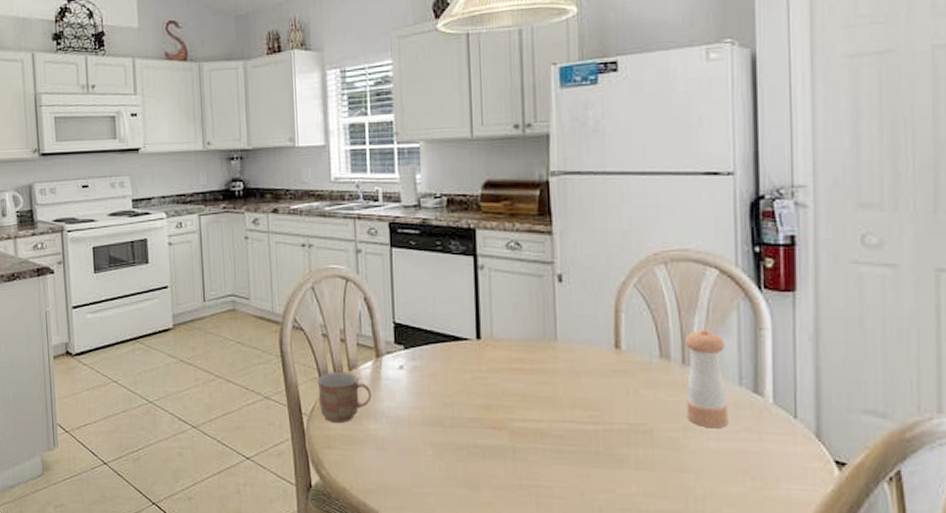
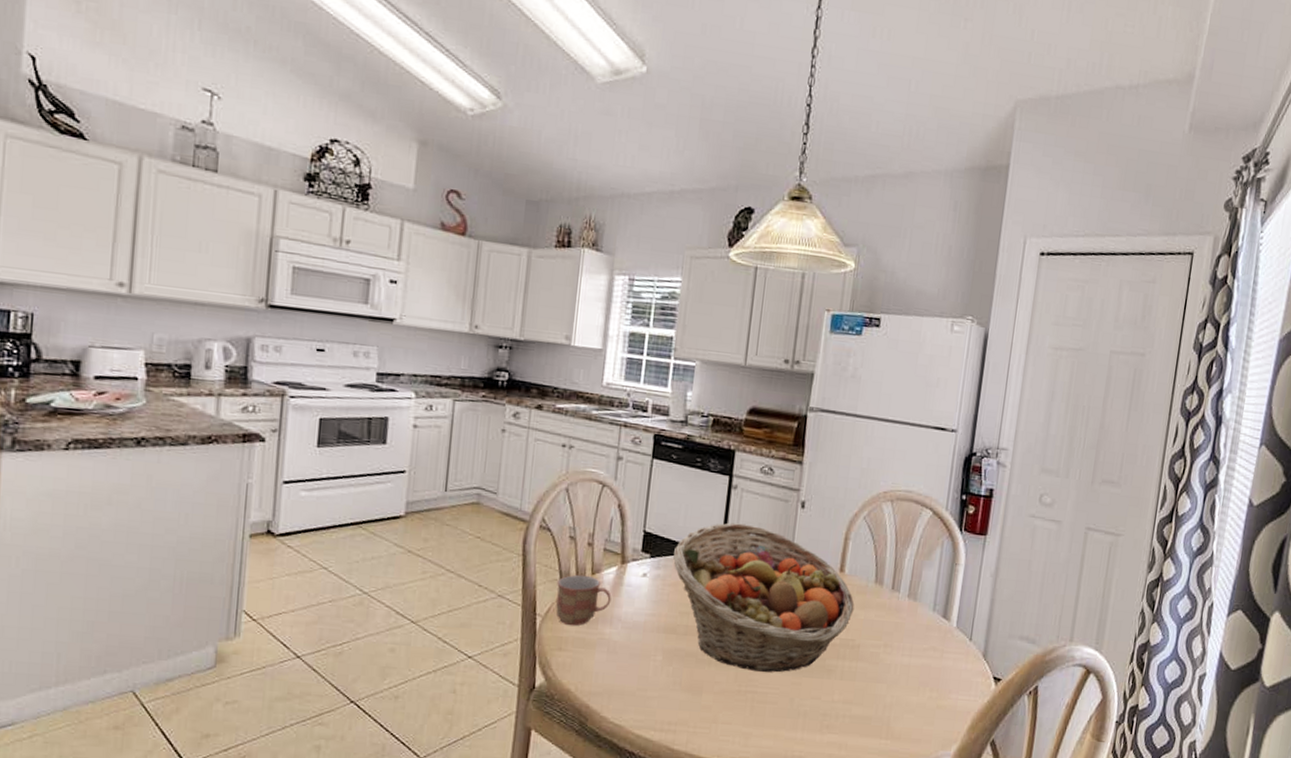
fruit basket: none [428,305,639,464] -> present [673,522,855,673]
pepper shaker: present [684,329,729,427] -> none [888,560,928,646]

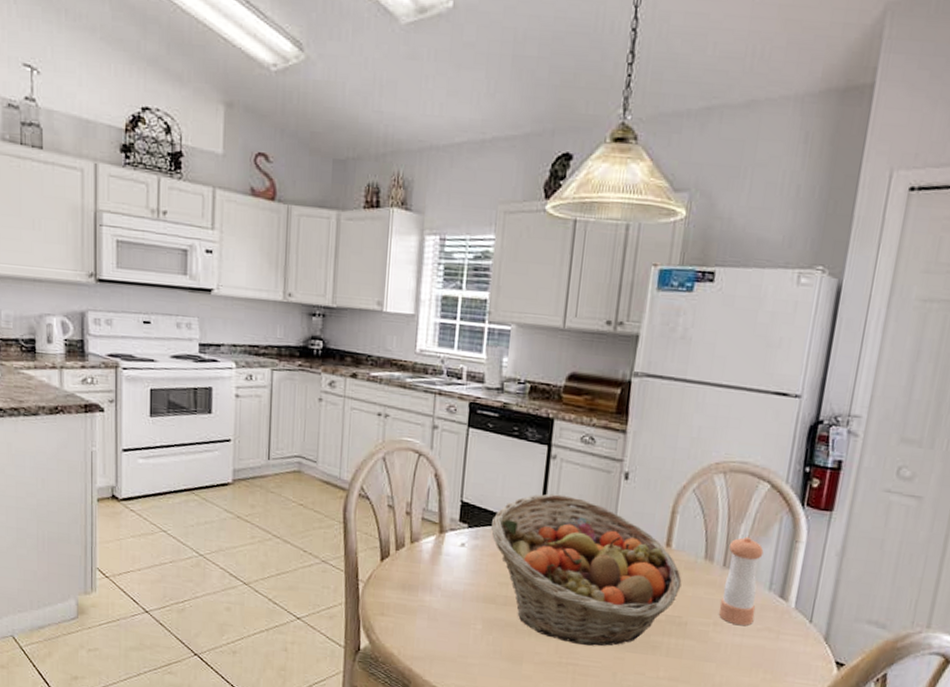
mug: present [556,574,612,626] -> none [377,542,431,593]
pepper shaker: none [888,560,928,646] -> present [718,536,764,626]

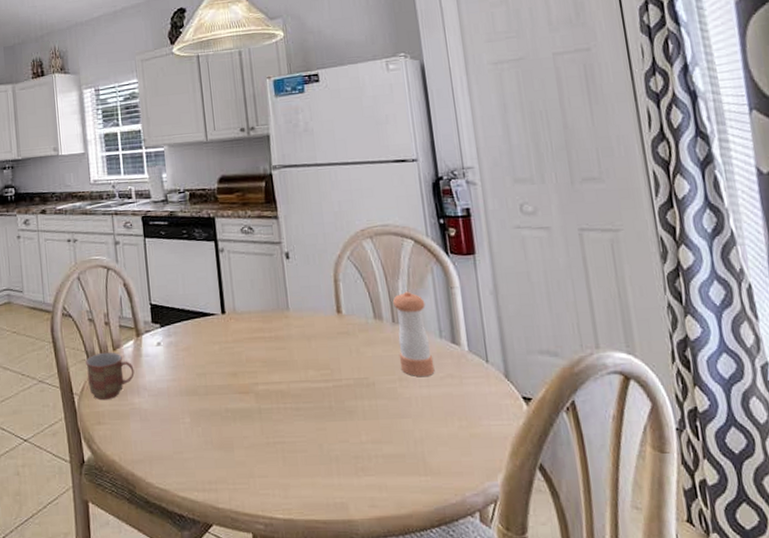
mug: none [377,542,431,593] -> present [85,352,135,401]
fruit basket: present [491,493,682,646] -> none [180,282,360,422]

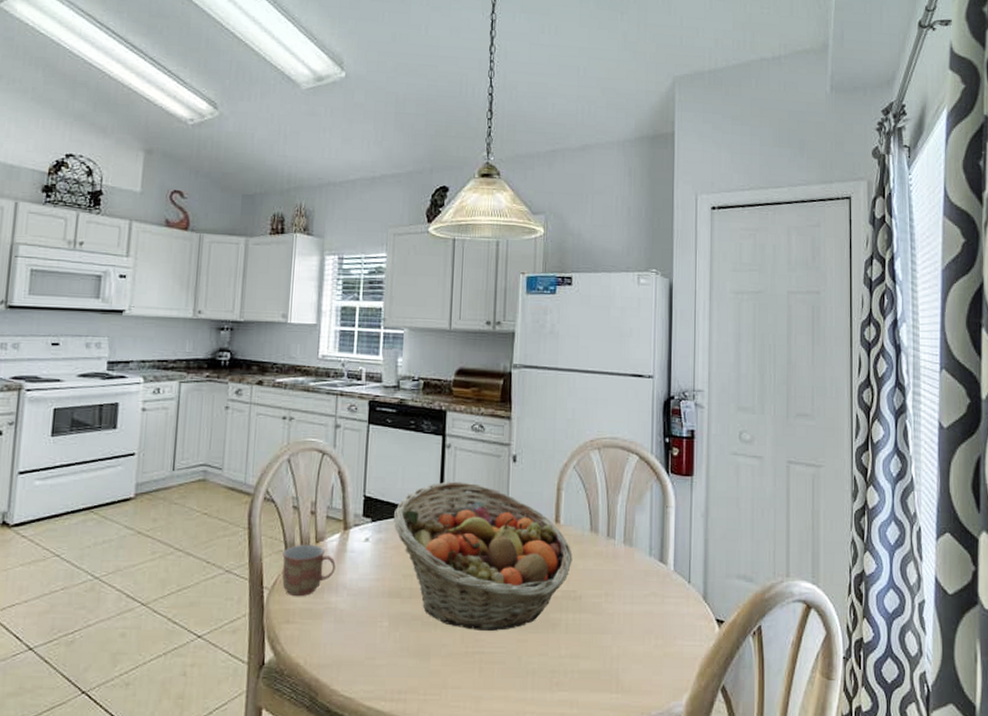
fruit basket: none [180,282,360,422] -> present [394,481,573,631]
pepper shaker: present [392,291,435,376] -> none [608,506,640,593]

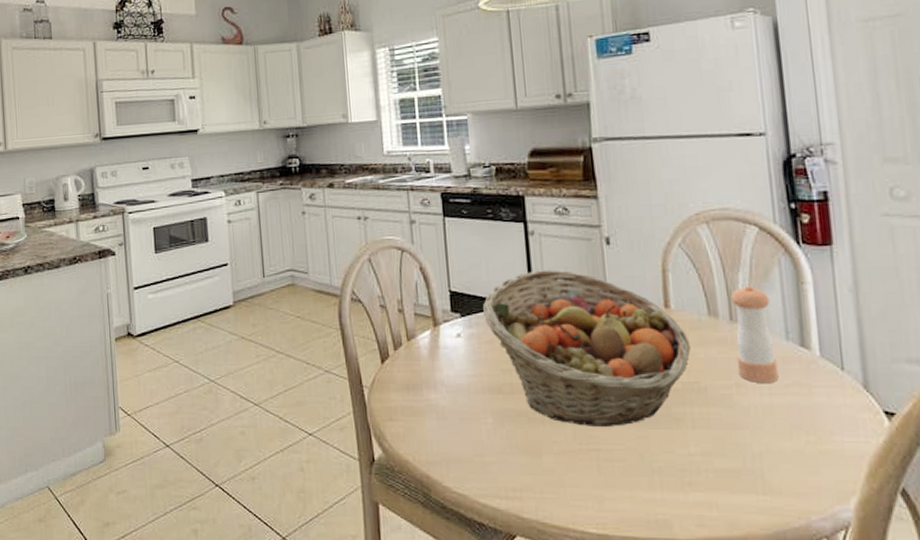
mug: present [282,544,336,597] -> none [376,342,431,395]
pepper shaker: none [608,506,640,593] -> present [730,285,779,382]

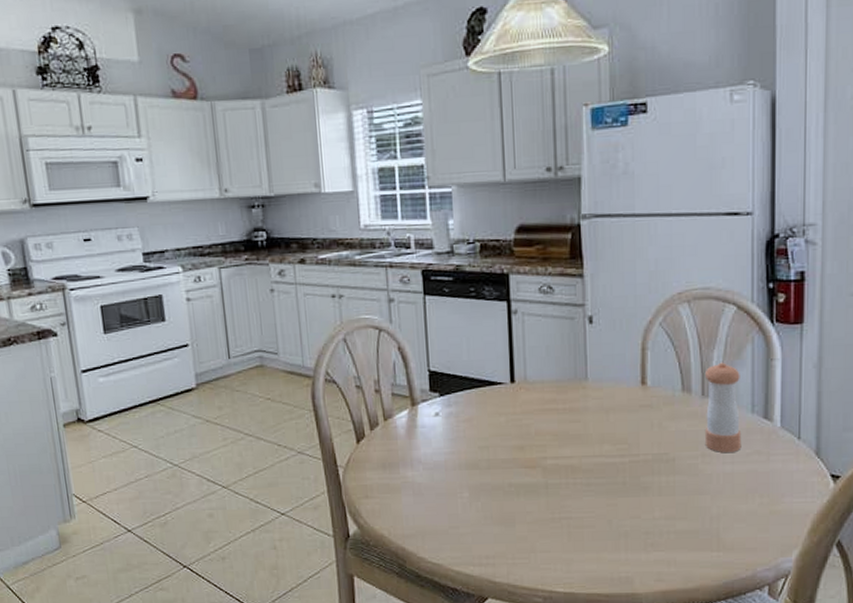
fruit basket: present [483,270,691,426] -> none [463,348,663,497]

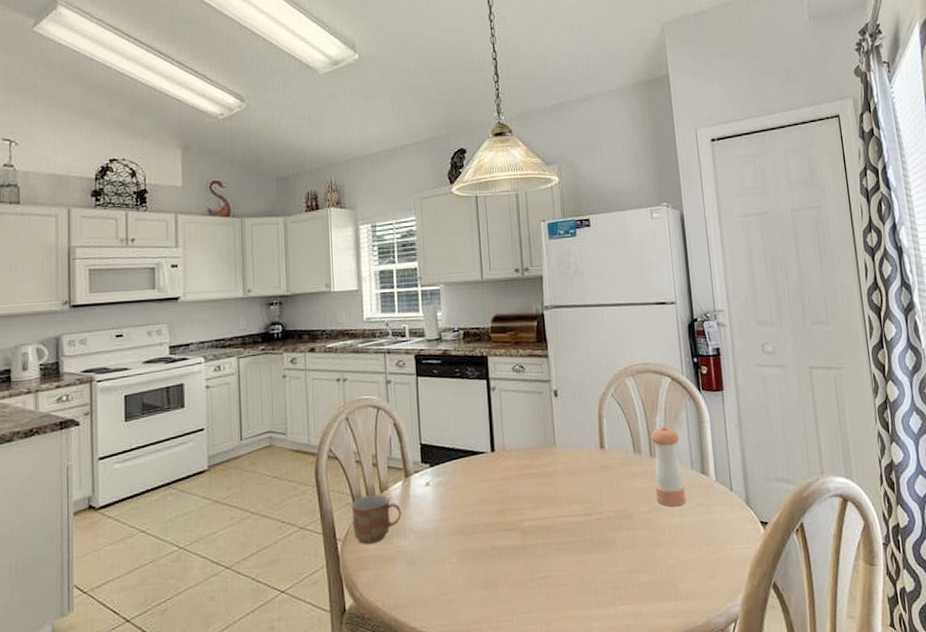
mug: none [352,422,408,474] -> present [351,494,402,545]

